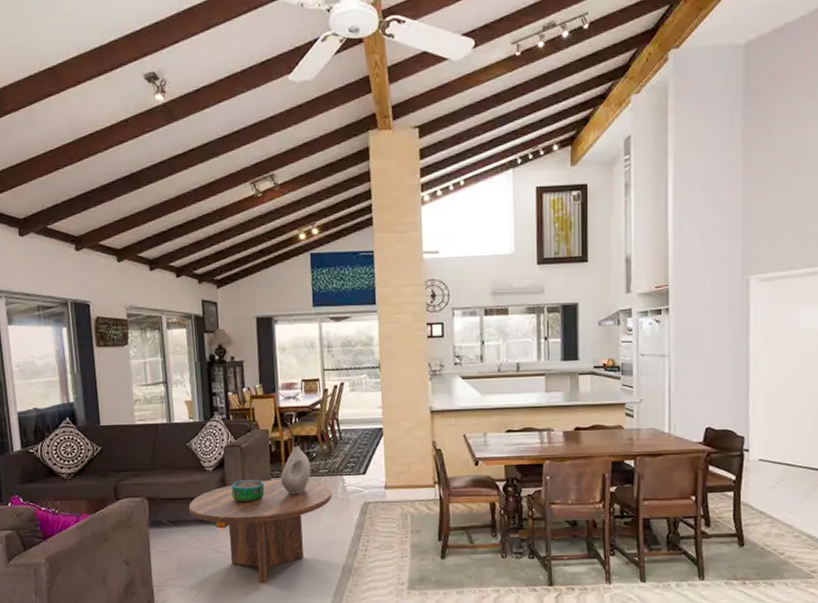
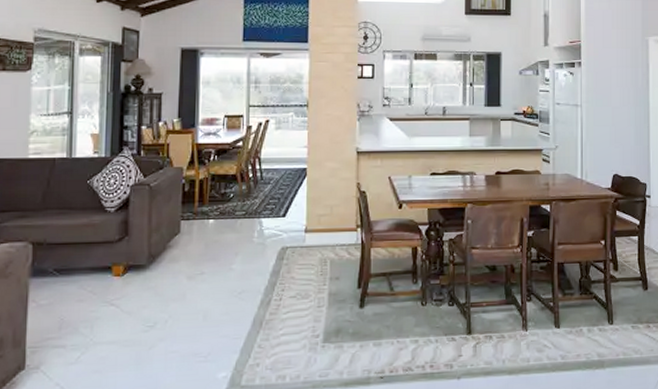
coffee table: present [188,479,333,583] -> none [81,221,248,340]
decorative bowl: present [231,480,265,503] -> none [134,222,172,248]
vase: present [280,446,311,495] -> none [191,185,227,239]

